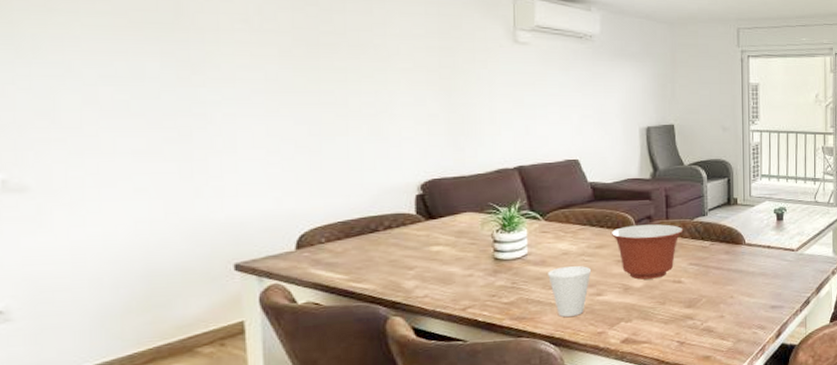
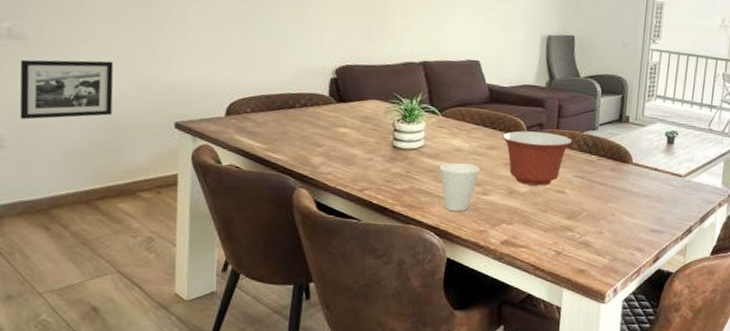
picture frame: none [24,205,152,284] -> present [19,59,114,120]

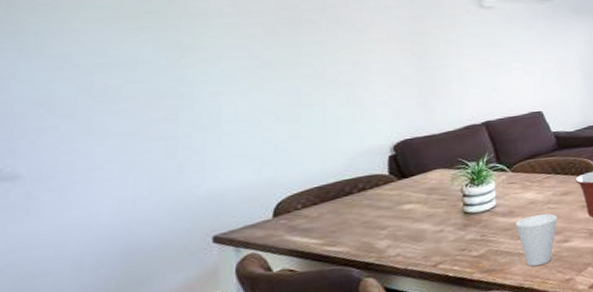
picture frame: present [19,59,114,120] -> none [12,184,134,271]

